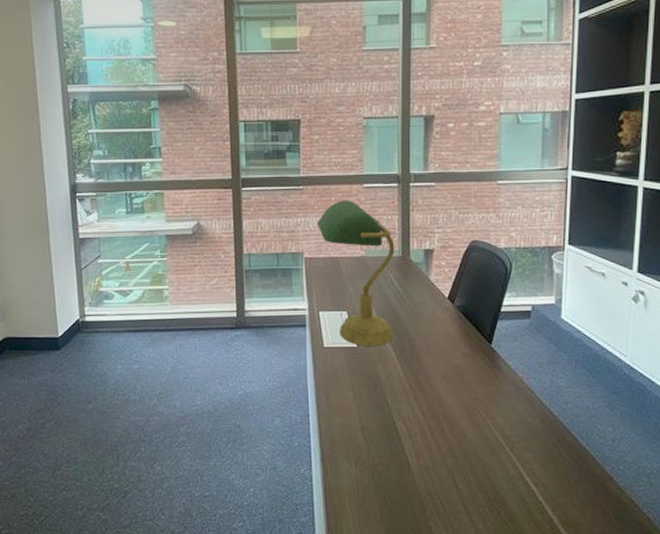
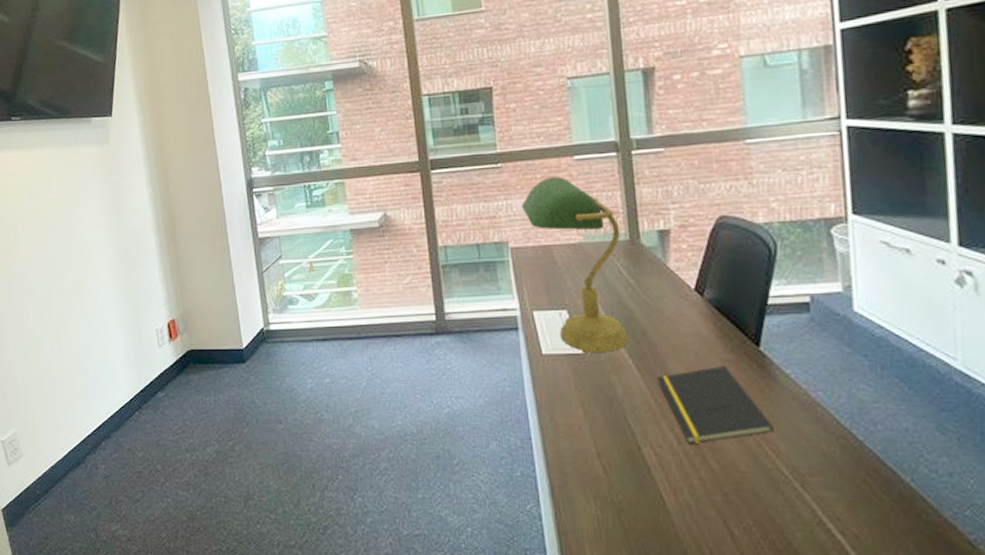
notepad: none [412,358,496,419] -> present [656,365,774,444]

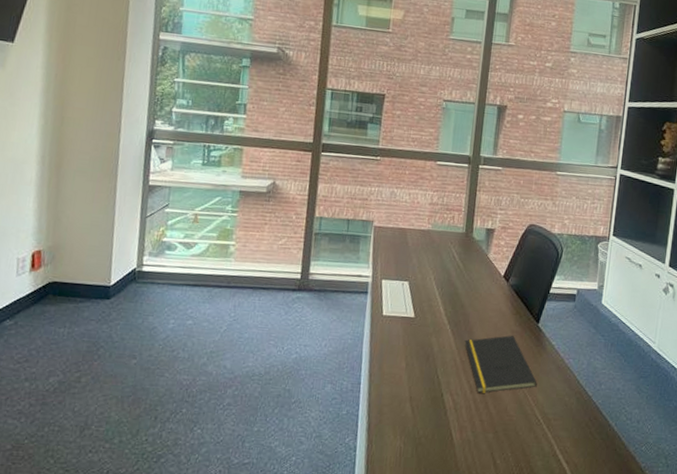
desk lamp: present [521,177,629,352] -> none [389,174,460,318]

